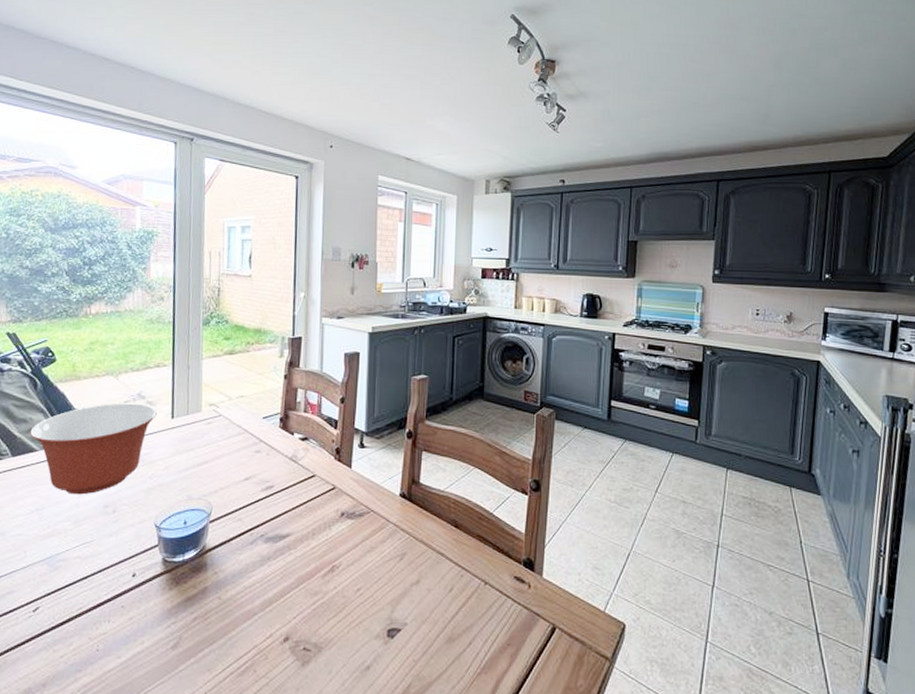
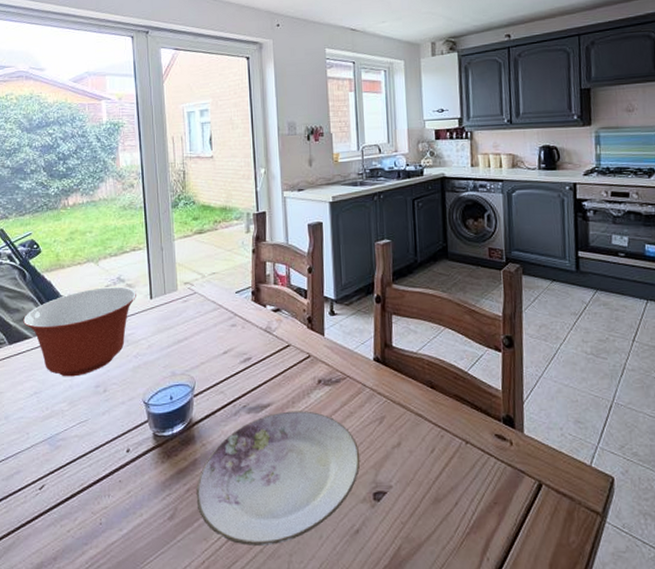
plate: none [203,543,378,679] -> present [196,411,360,545]

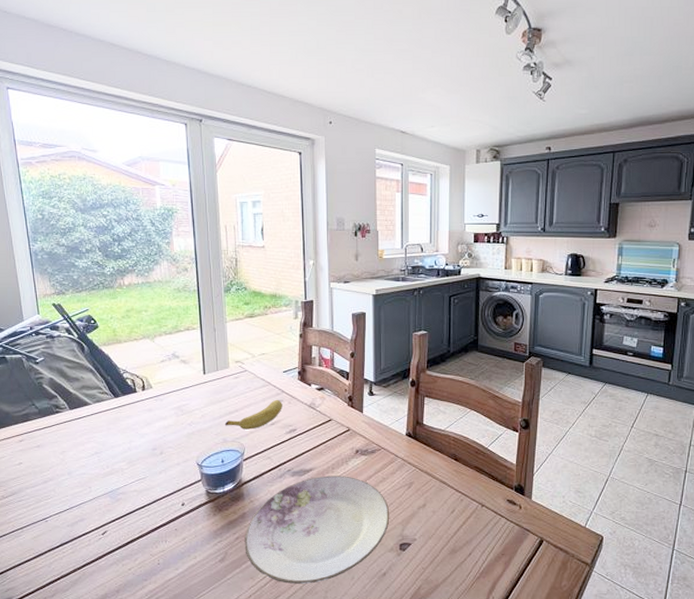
mixing bowl: present [23,286,136,377] -> none [83,362,190,440]
banana: none [173,324,236,360] -> present [224,399,282,430]

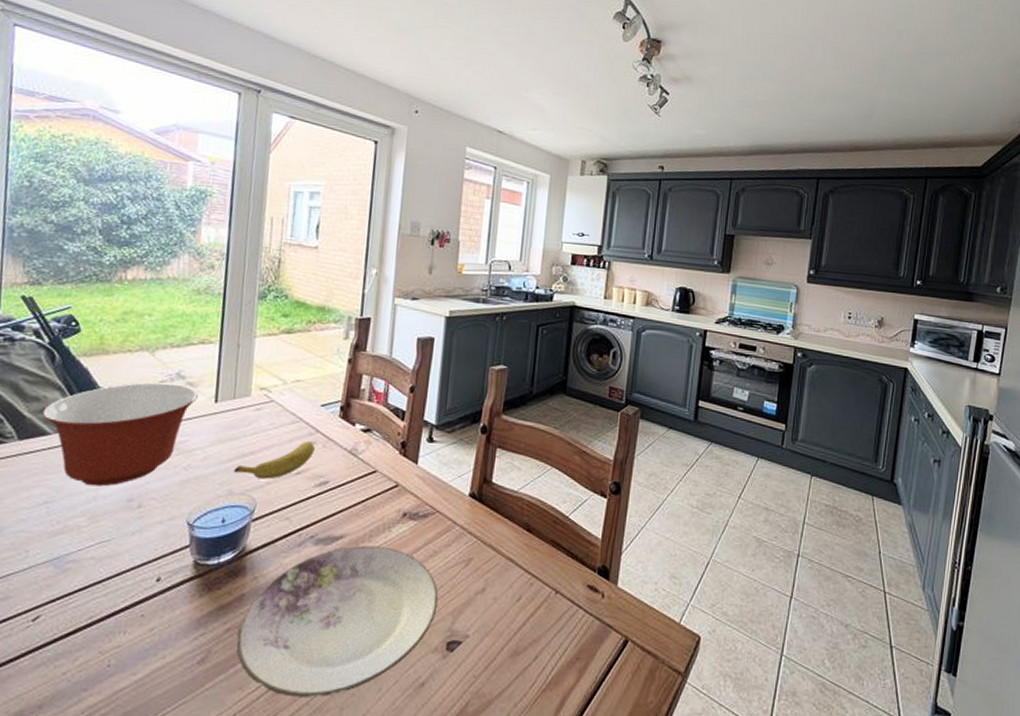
mixing bowl: none [83,362,190,440] -> present [42,382,198,487]

